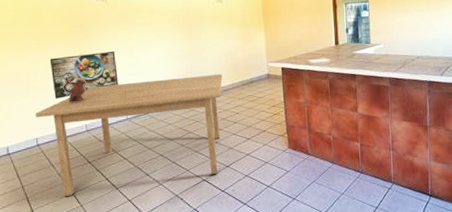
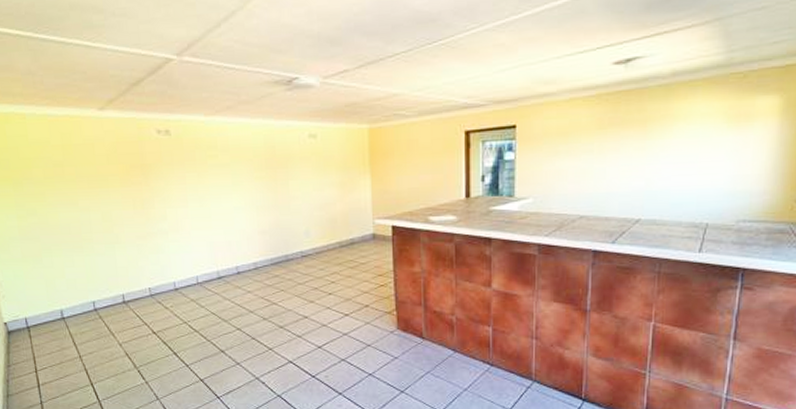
table: present [35,73,223,197] -> none [91,231,315,372]
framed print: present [49,50,119,99] -> none [105,198,187,256]
vessel: present [63,76,87,104] -> none [121,229,150,262]

